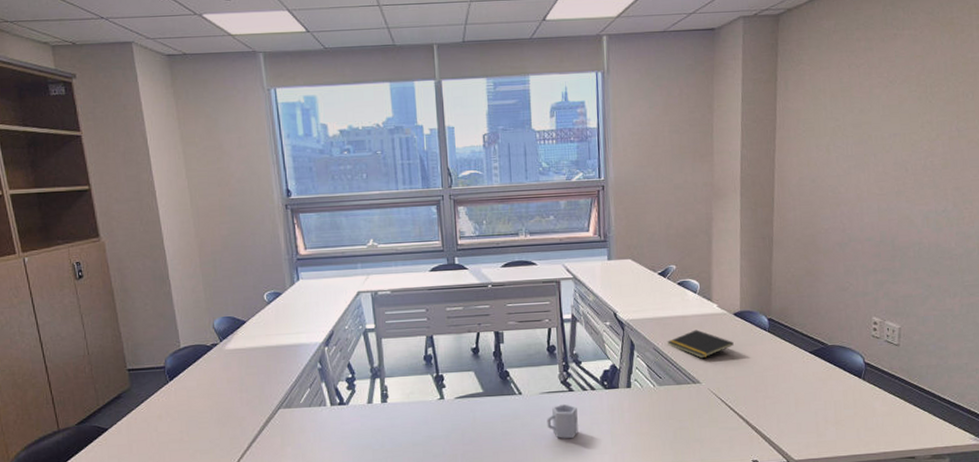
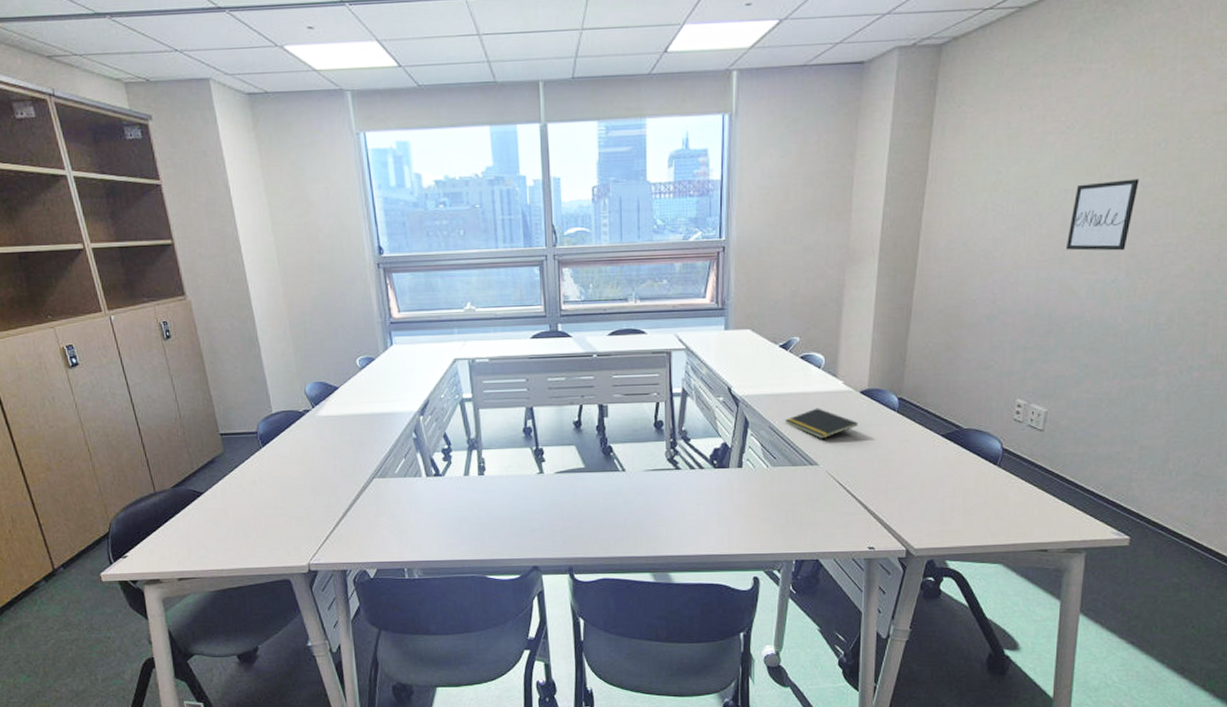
cup: present [547,403,578,439] -> none [651,482,684,519]
wall art: none [900,124,955,185] -> present [1065,179,1139,251]

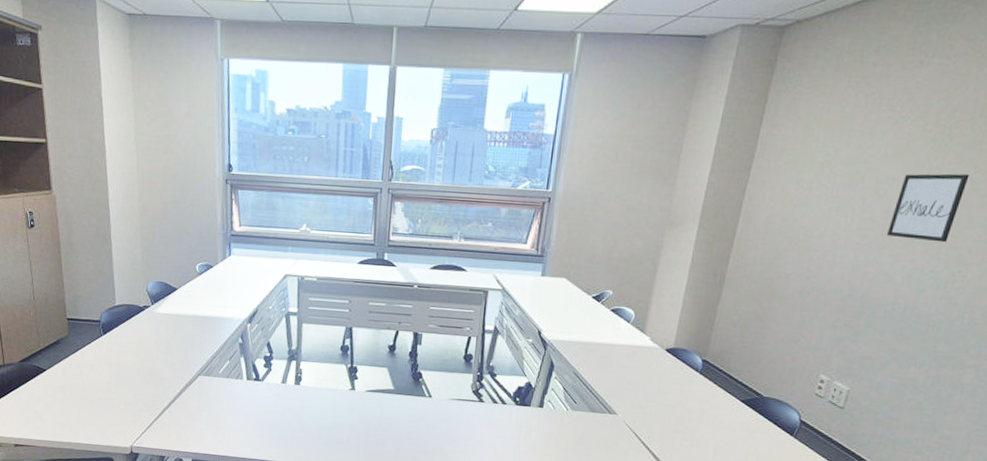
notepad: present [785,408,858,439] -> none [589,360,660,390]

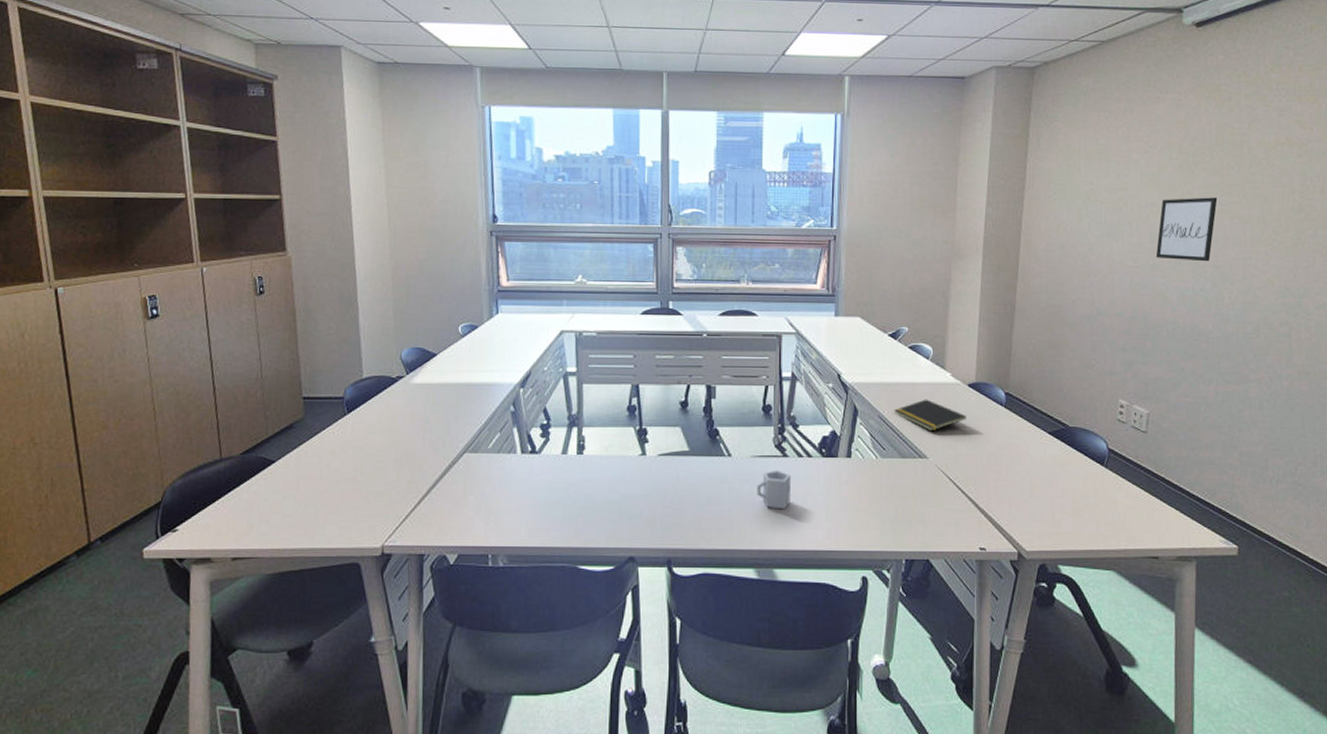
cup: none [452,412,485,448] -> present [756,469,791,510]
notepad: none [589,360,660,390] -> present [894,399,966,432]

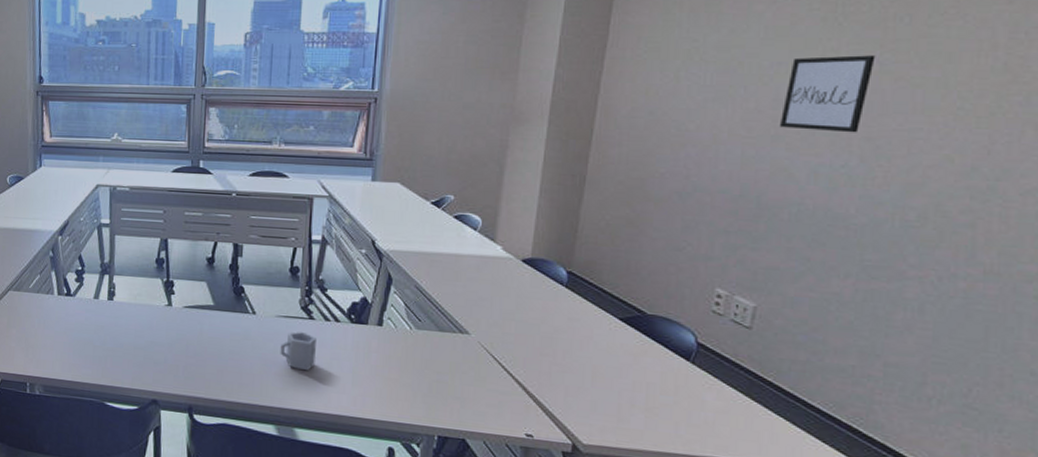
notepad: present [894,399,966,432] -> none [433,272,518,307]

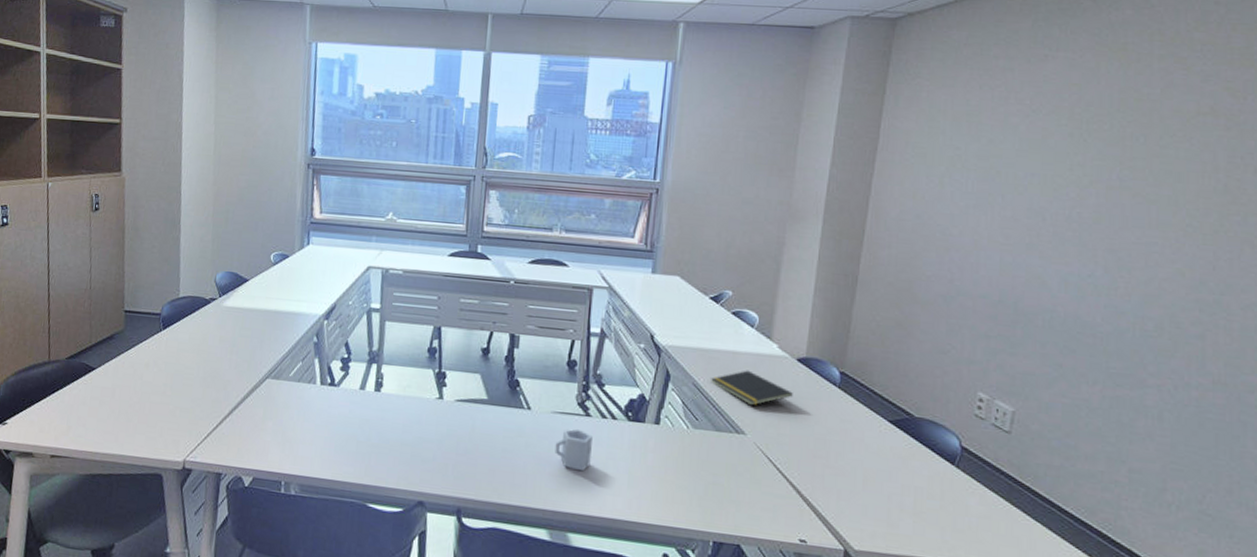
notepad: none [433,272,518,307] -> present [711,370,793,406]
wall art: present [779,55,876,133] -> none [1033,170,1116,245]

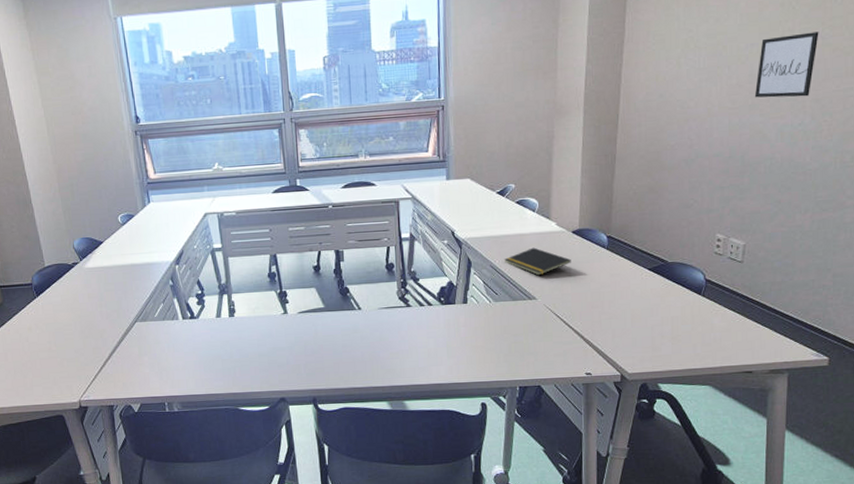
cup: present [555,428,593,472] -> none [385,318,415,351]
wall art: none [1033,170,1116,245] -> present [754,32,819,98]

